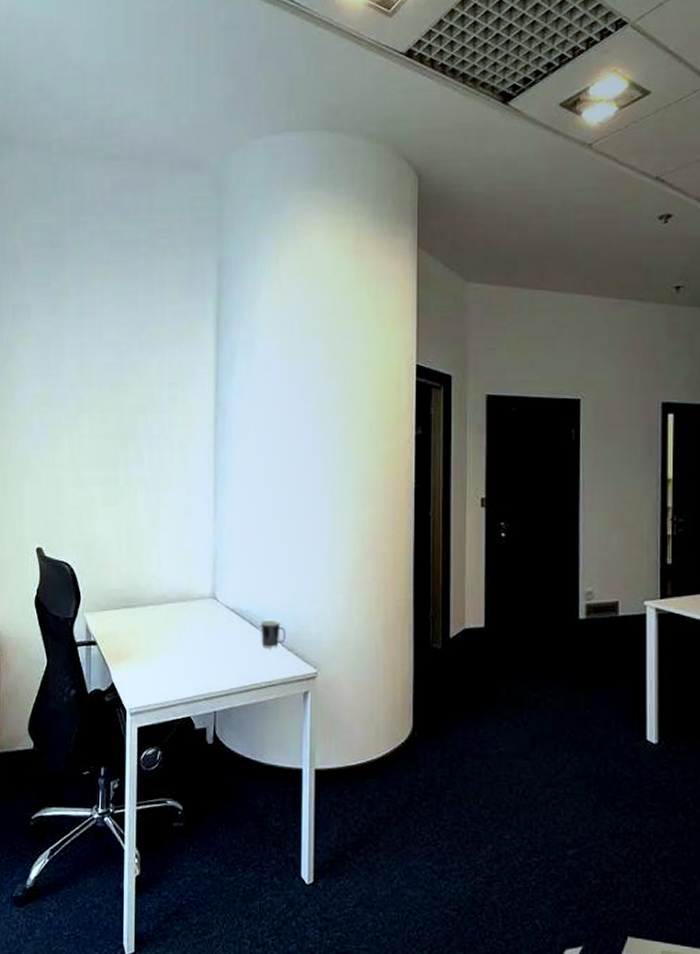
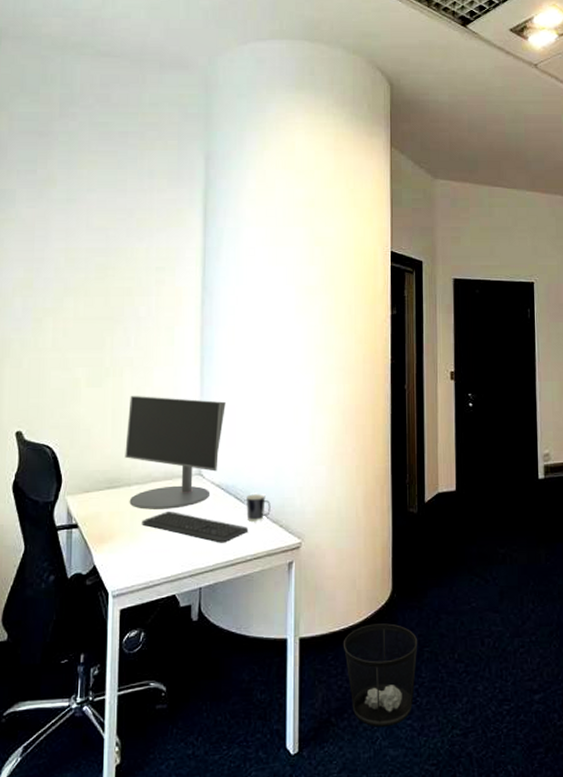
computer monitor: none [140,516,240,631] -> present [125,396,226,509]
computer keyboard: none [157,633,263,668] -> present [142,511,249,543]
waste bin: none [360,761,440,867] -> present [343,623,418,727]

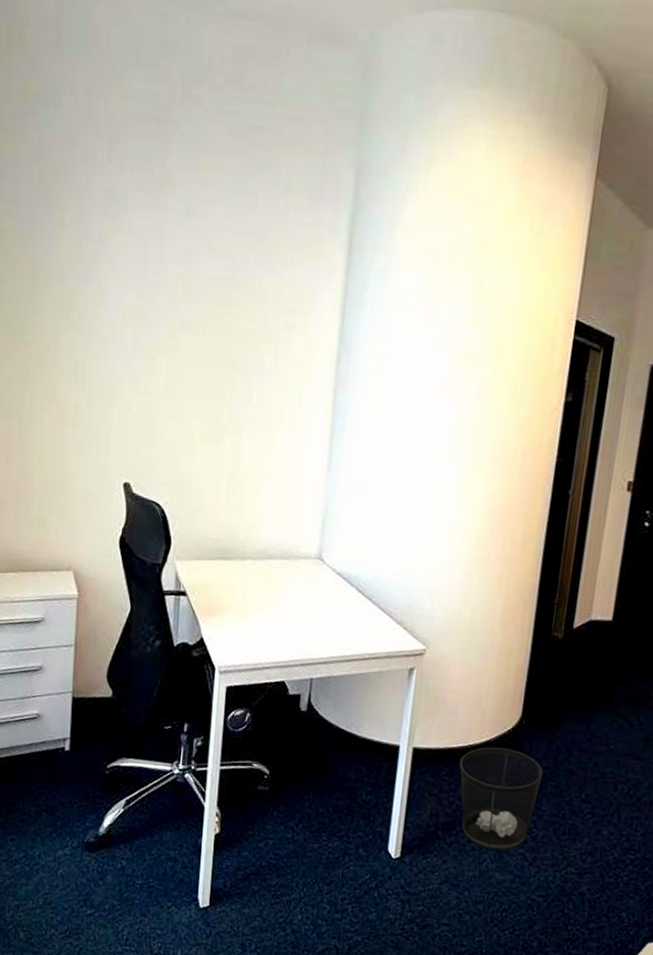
computer monitor: present [125,396,226,509] -> none [239,460,355,592]
computer keyboard: present [142,511,249,543] -> none [253,593,369,637]
mug: present [246,494,271,522] -> none [368,588,396,620]

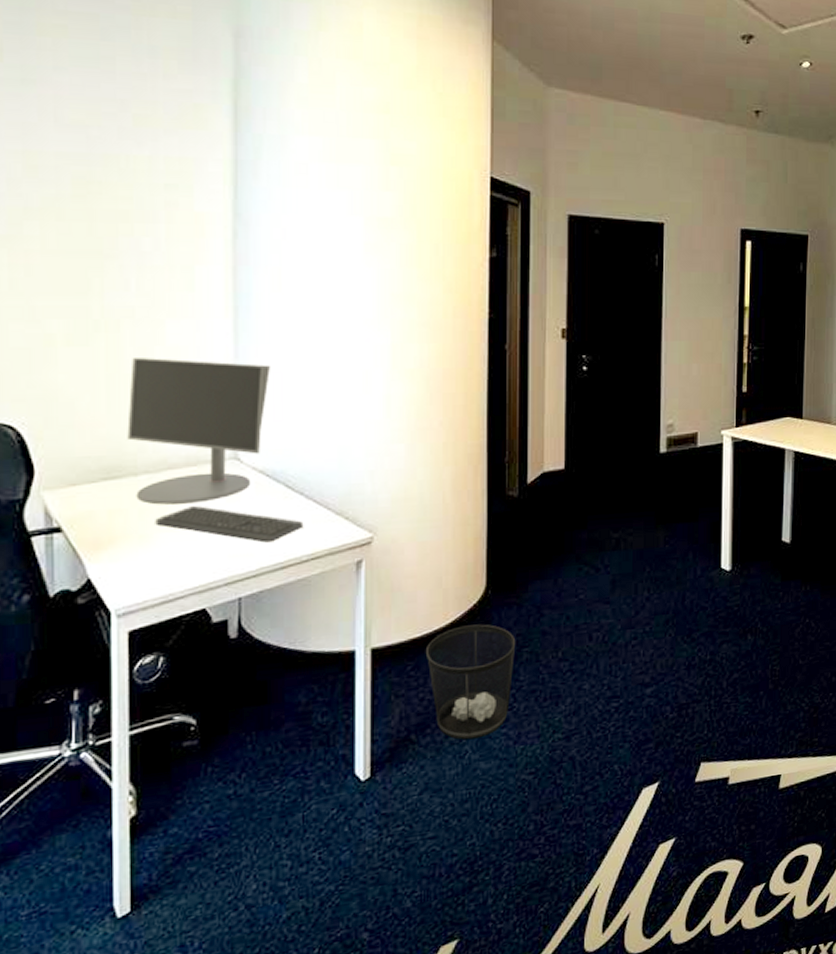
computer monitor: none [239,460,355,592] -> present [127,358,270,505]
computer keyboard: none [253,593,369,637] -> present [155,506,304,543]

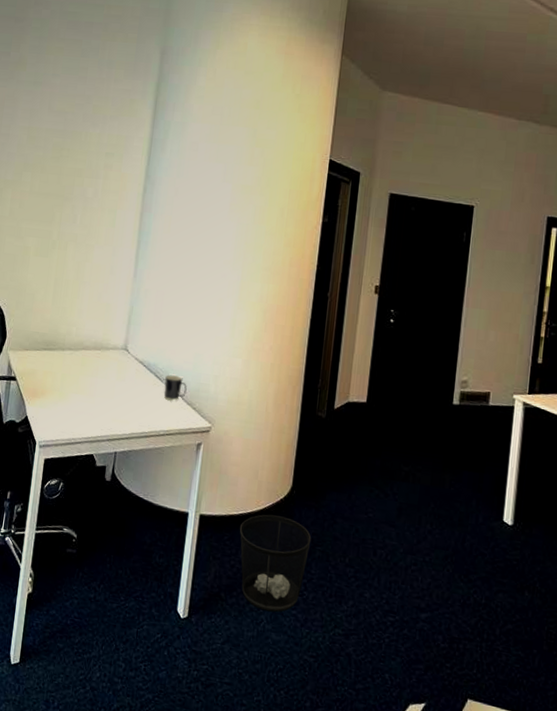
computer monitor: present [127,358,270,505] -> none [61,269,156,377]
computer keyboard: present [155,506,304,543] -> none [70,378,165,416]
mug: none [300,480,333,515] -> present [164,375,187,401]

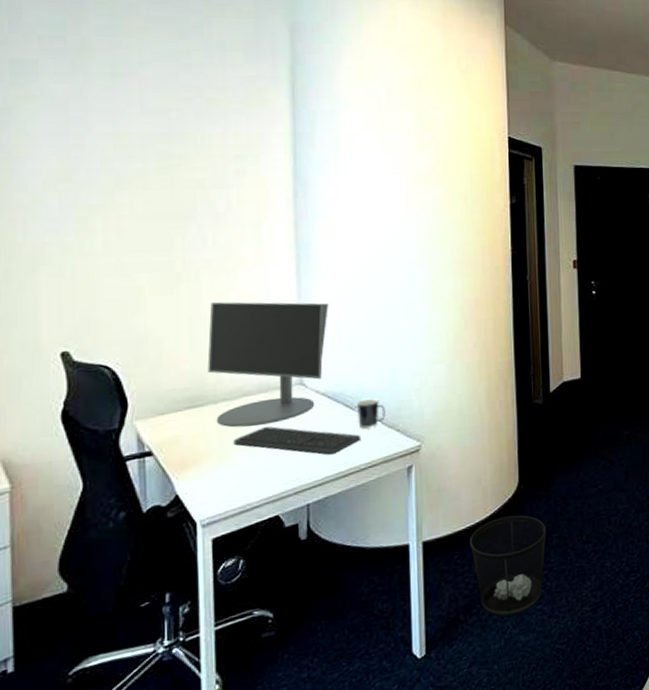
computer monitor: none [61,269,156,377] -> present [207,301,328,428]
computer keyboard: none [70,378,165,416] -> present [233,426,361,455]

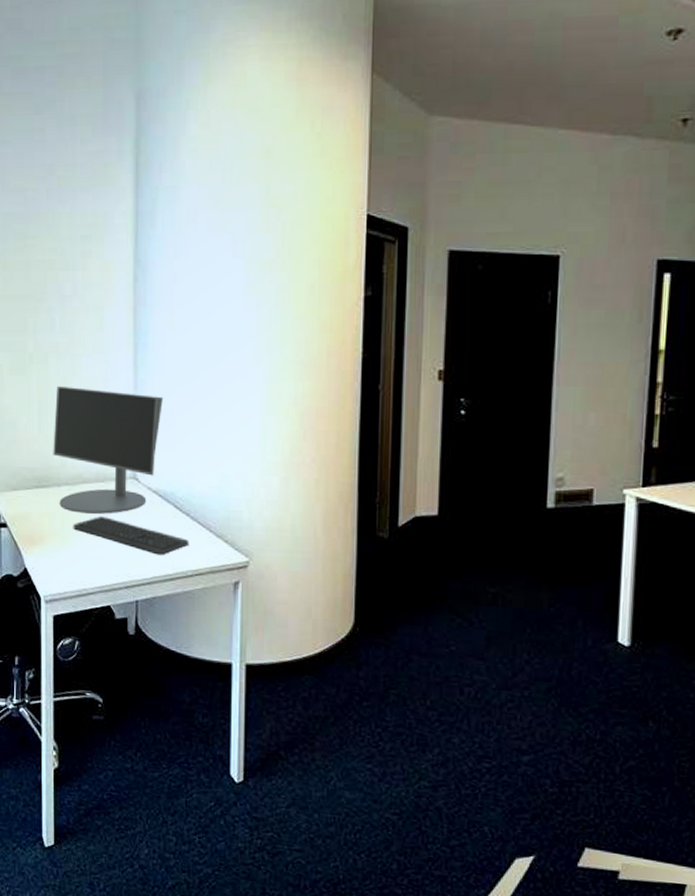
mug: present [357,399,386,429] -> none [187,504,214,534]
waste bin: present [469,515,546,617] -> none [295,657,383,768]

